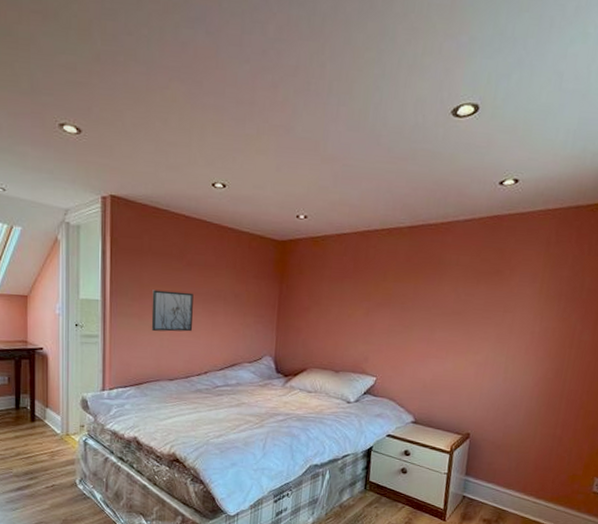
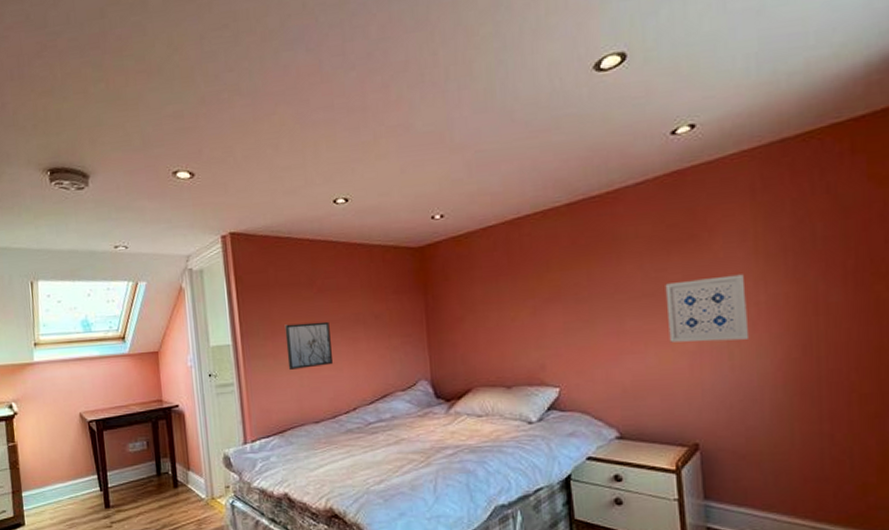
wall art: none [465,306,528,359] -> present [665,274,750,343]

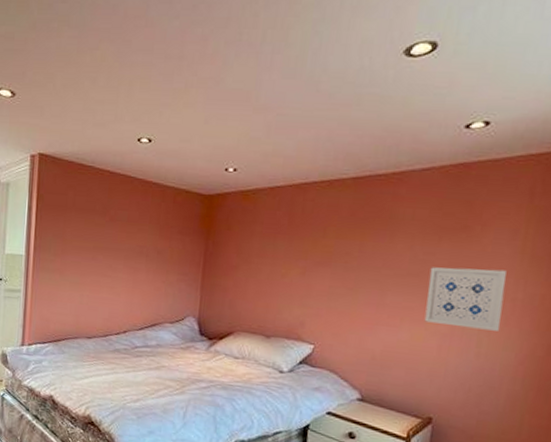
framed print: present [284,321,334,370] -> none [71,245,115,289]

